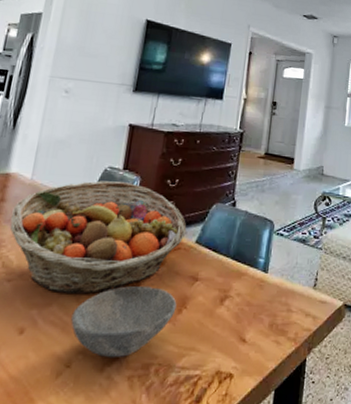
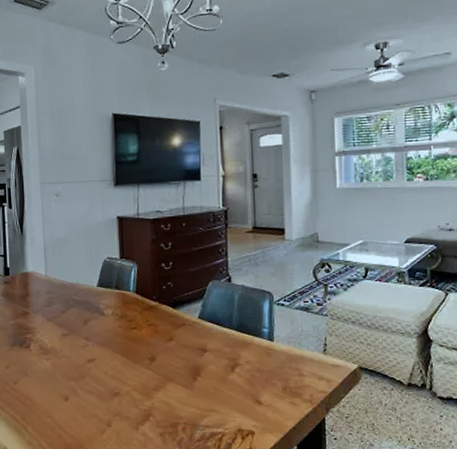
fruit basket: present [9,181,187,295] -> none [37,269,188,368]
bowl: present [71,285,177,358] -> none [103,358,191,419]

